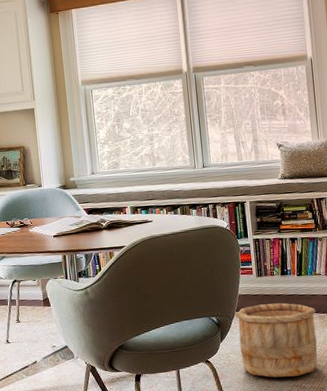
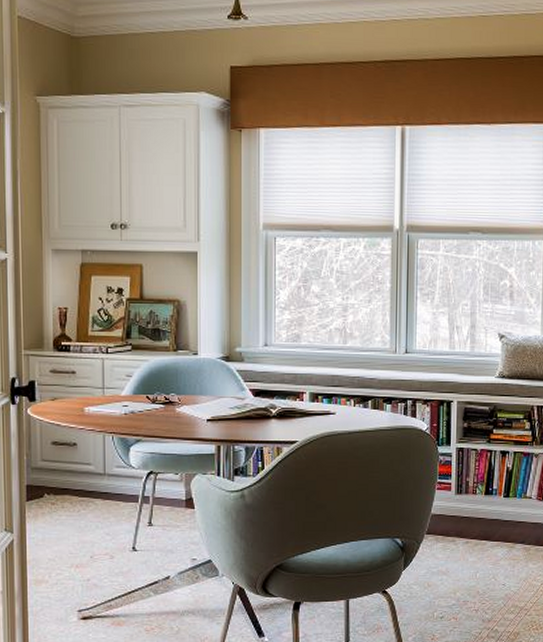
wooden bucket: present [235,302,318,378] -> none [424,528,521,618]

